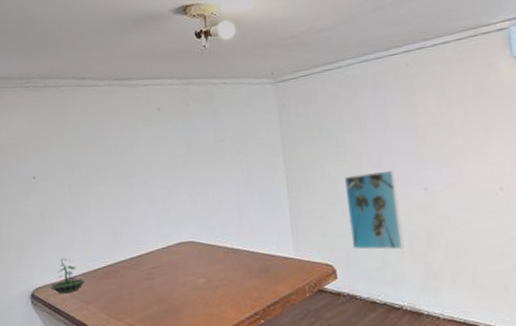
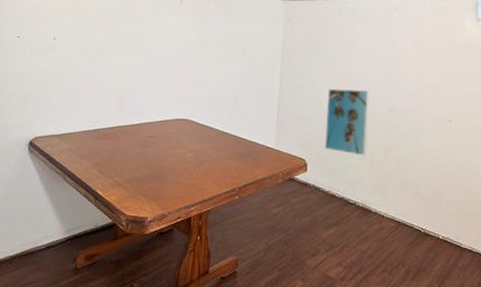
terrarium: present [48,258,86,294] -> none [47,114,85,146]

